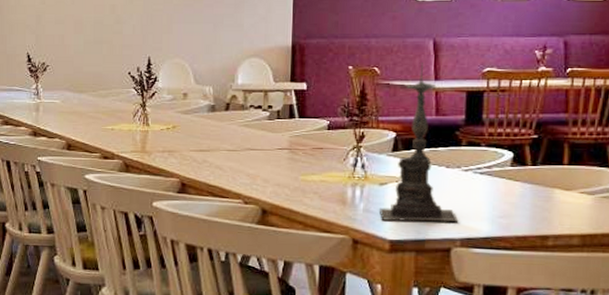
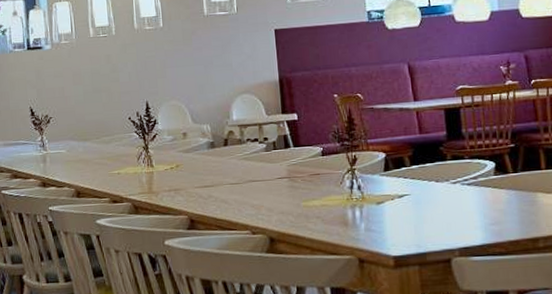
candle holder: present [380,63,459,223] -> none [380,86,455,238]

